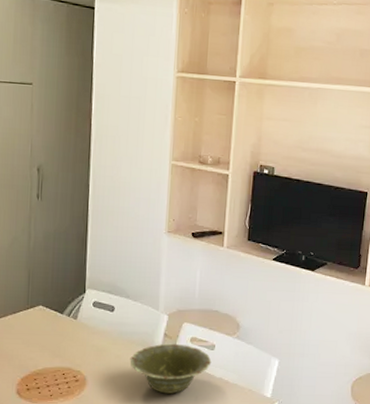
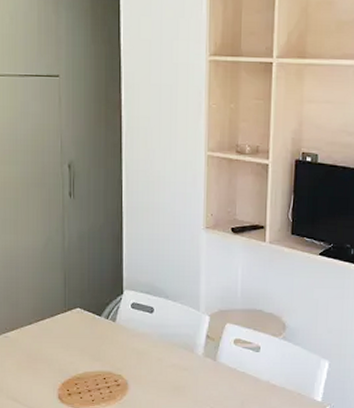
dish: present [129,343,212,394] -> none [171,345,257,398]

